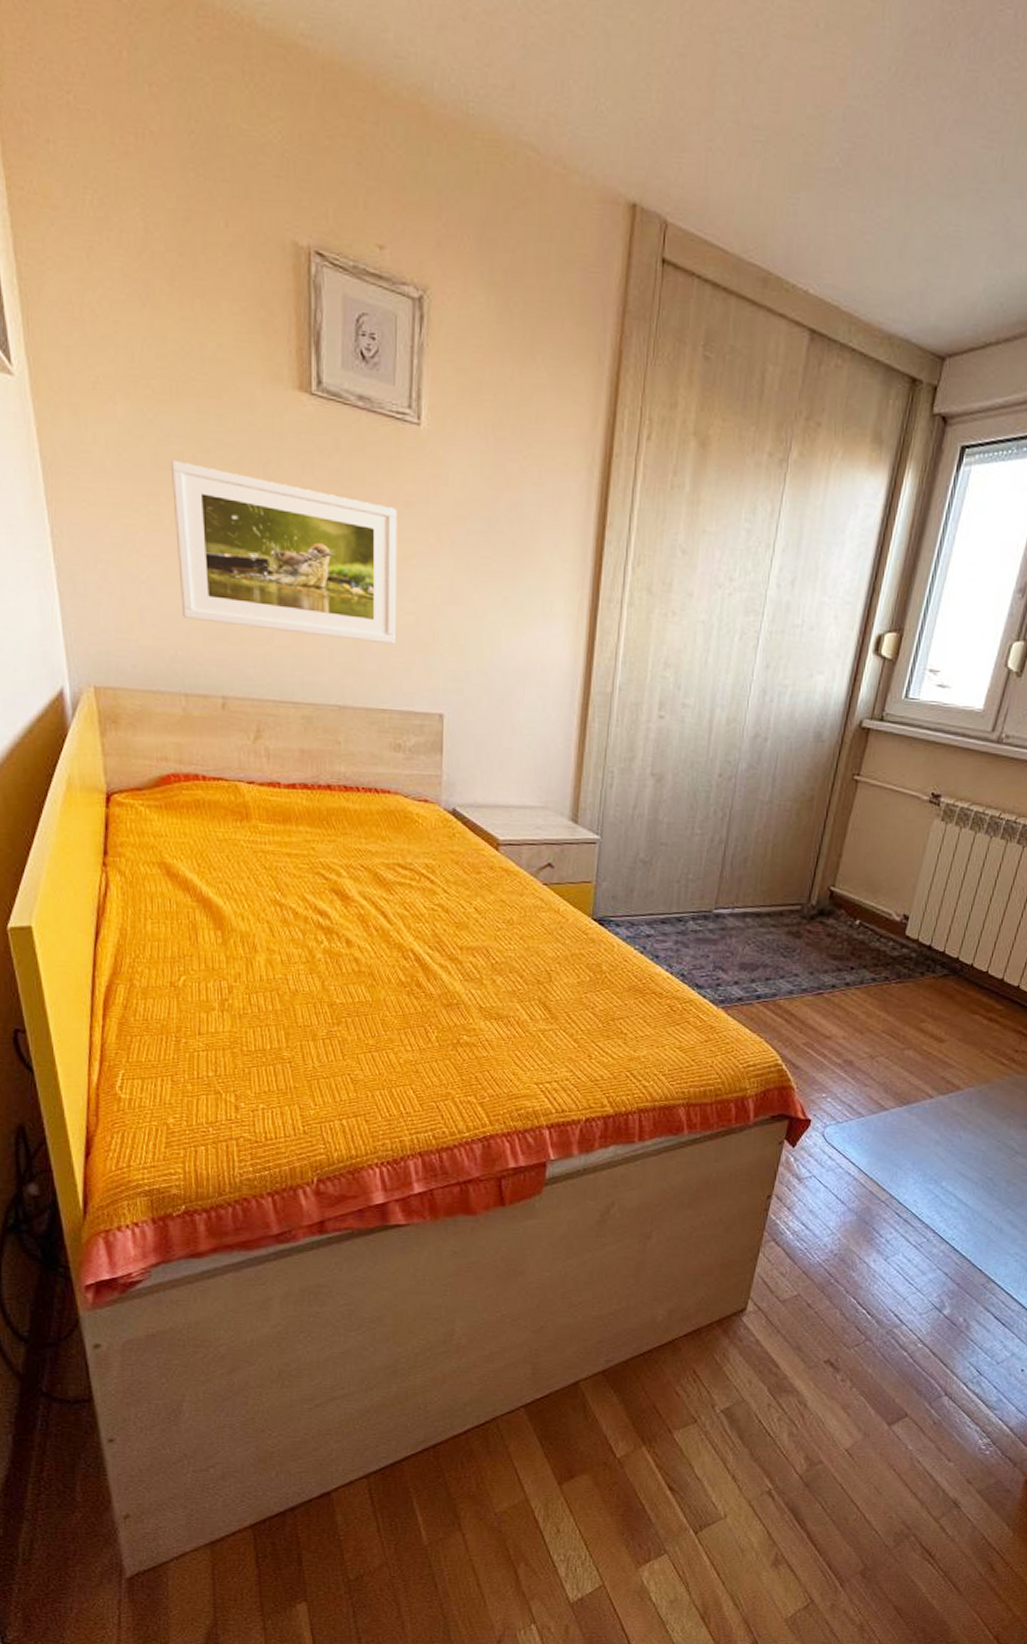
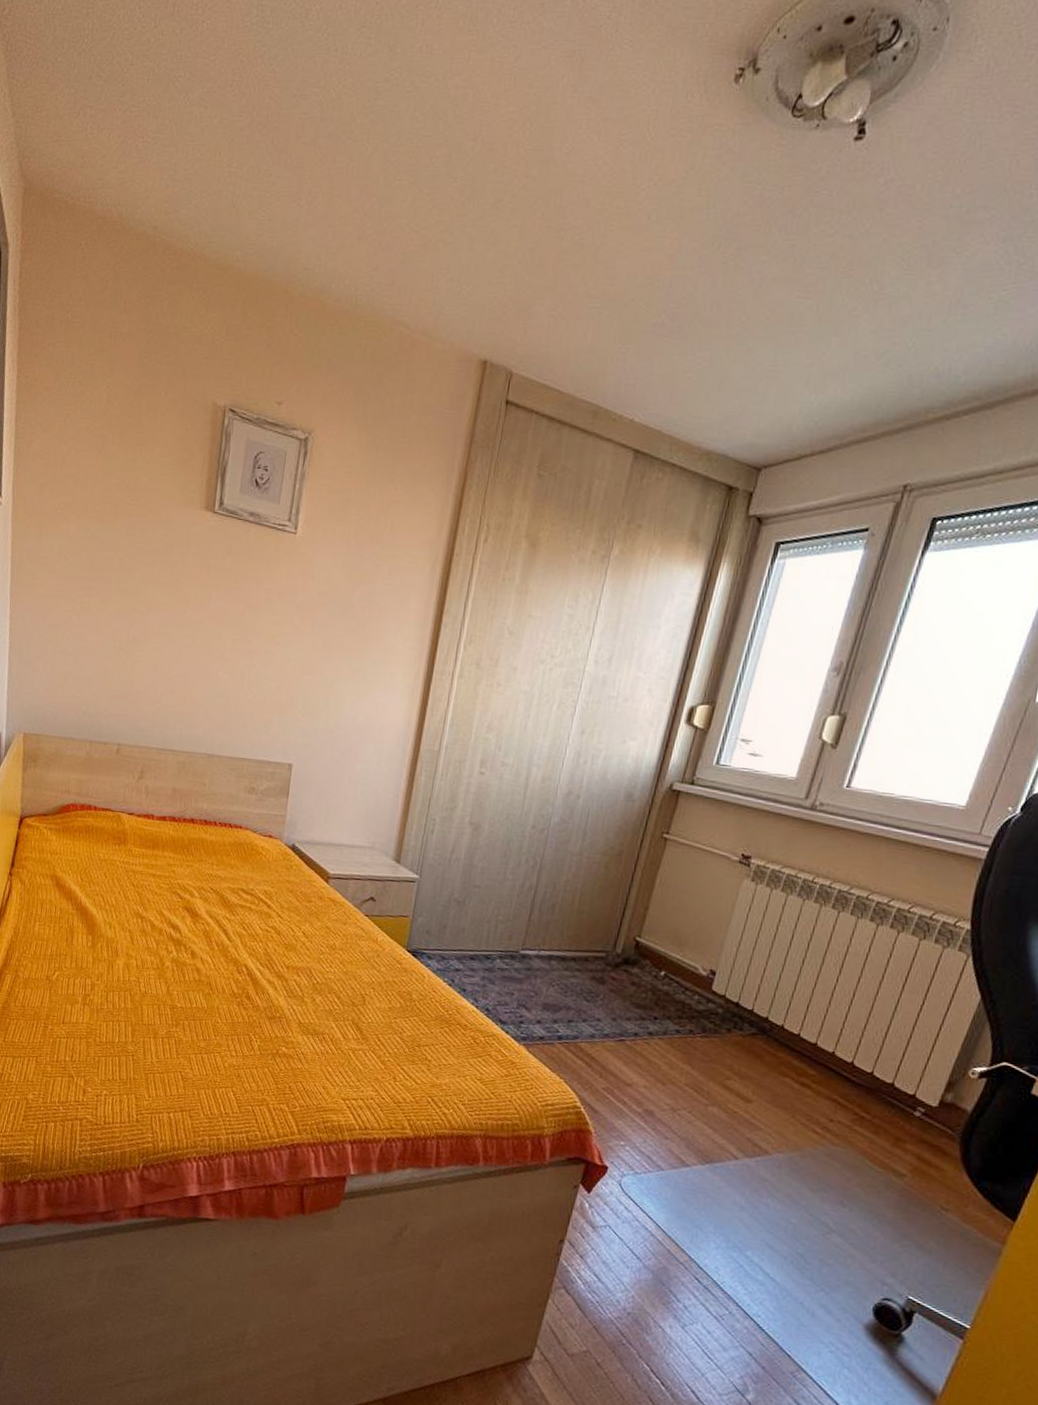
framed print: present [171,460,397,645] -> none [96,563,272,706]

